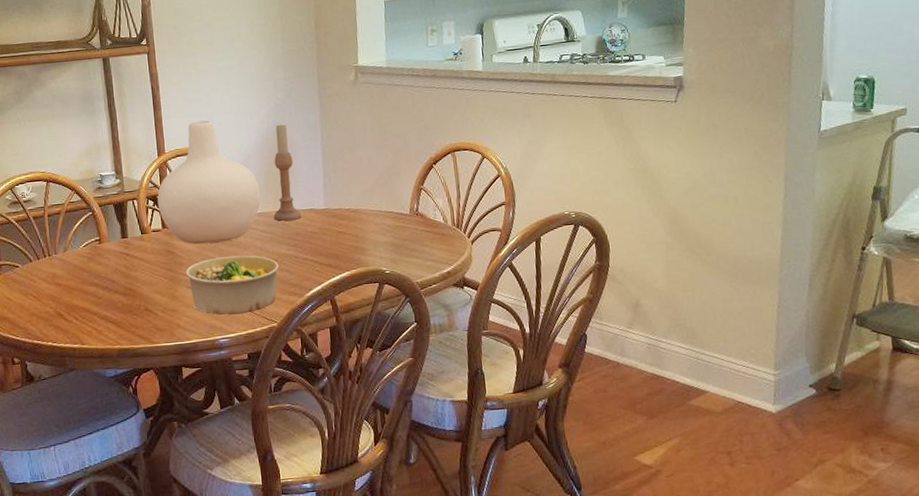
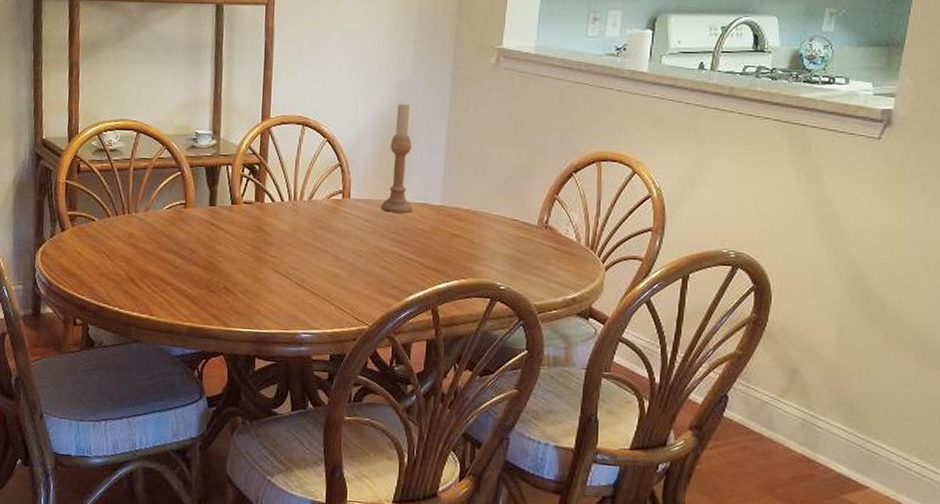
vase: present [157,120,261,244] -> none [253,87,370,226]
bowl: present [185,255,279,315] -> none [274,242,379,309]

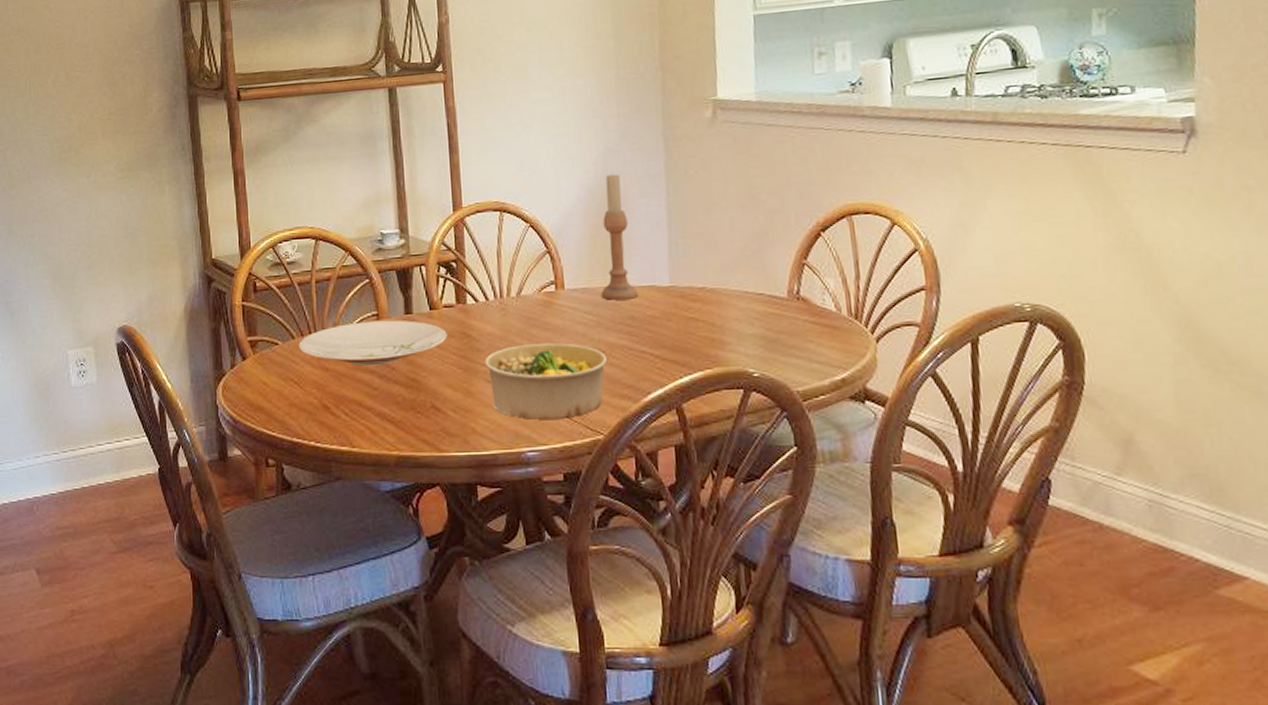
plate: none [112,208,244,248] -> present [298,320,447,366]
bowl: none [274,242,379,309] -> present [484,343,608,419]

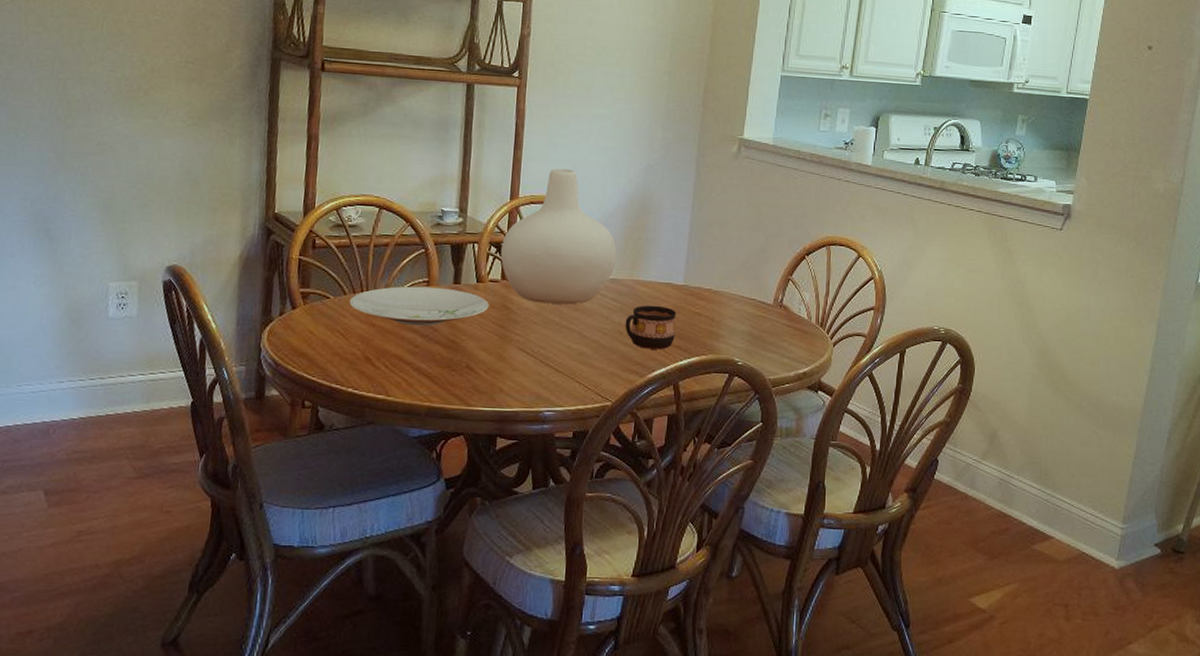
vase: none [450,167,585,326] -> present [500,168,617,305]
bowl: present [484,343,608,419] -> none [519,321,624,386]
candlestick: present [601,174,639,300] -> none [626,187,657,292]
cup: none [606,314,669,368] -> present [625,305,676,350]

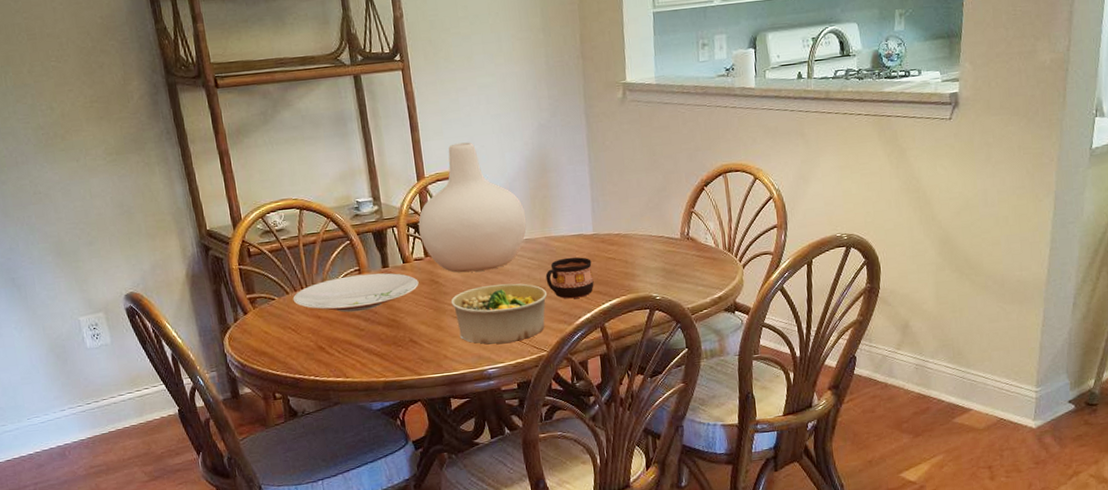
bowl: none [519,321,624,386] -> present [451,283,548,345]

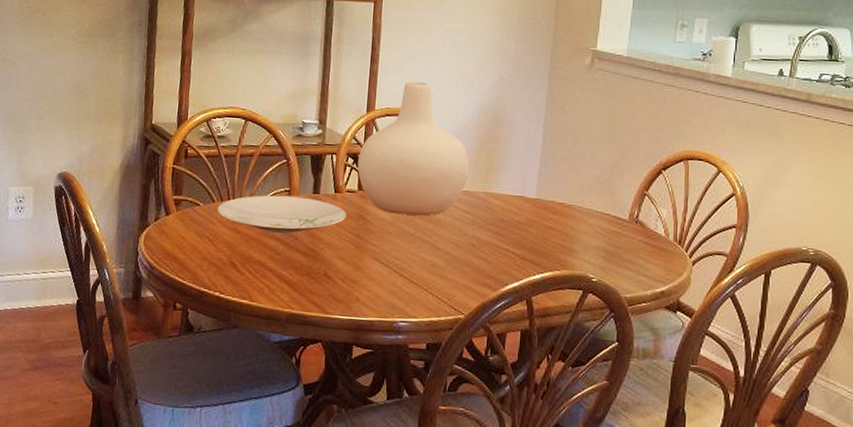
bowl: present [451,283,548,345] -> none [374,231,477,298]
cup: present [545,257,594,299] -> none [478,218,529,264]

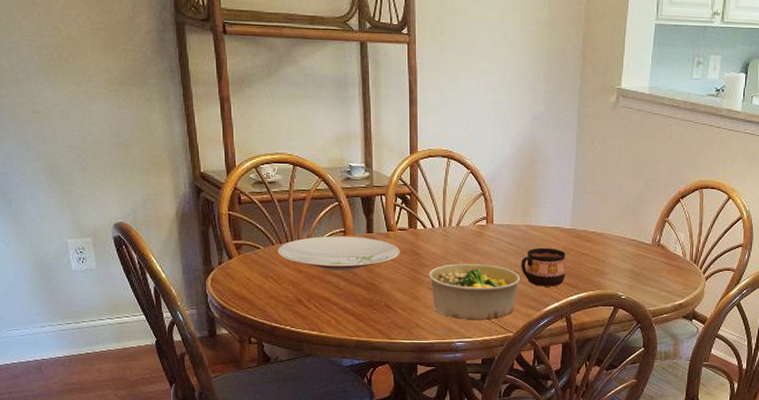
vase: present [357,81,469,216] -> none [405,123,510,249]
bowl: none [374,231,477,298] -> present [428,264,521,320]
cup: none [478,218,529,264] -> present [521,247,566,287]

